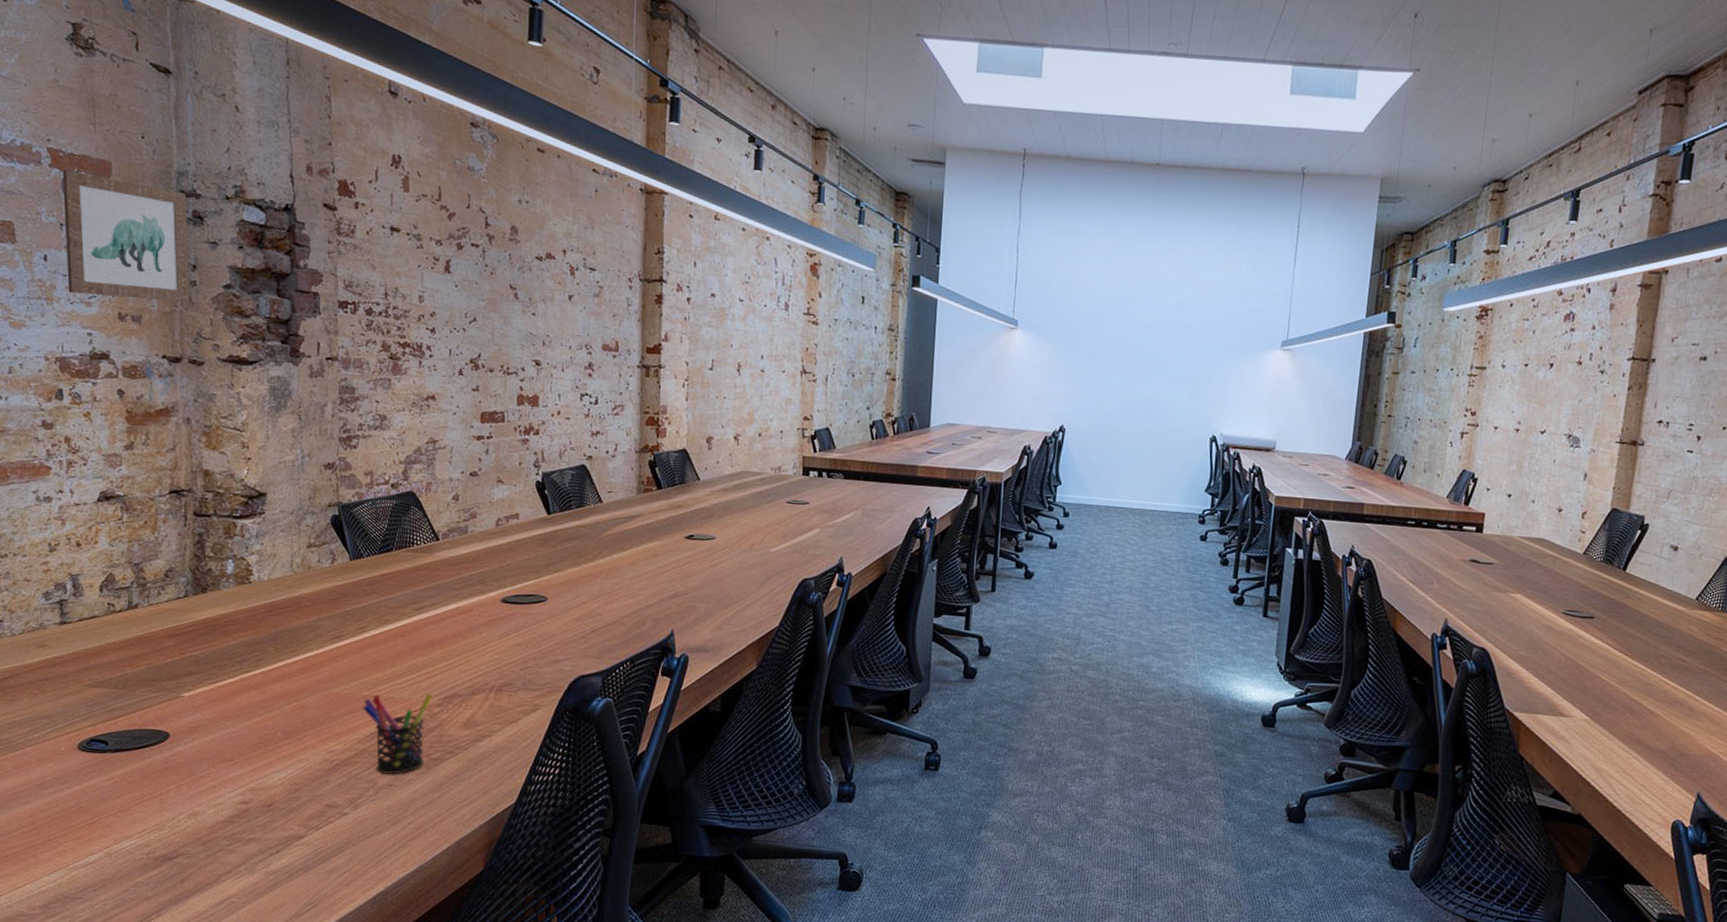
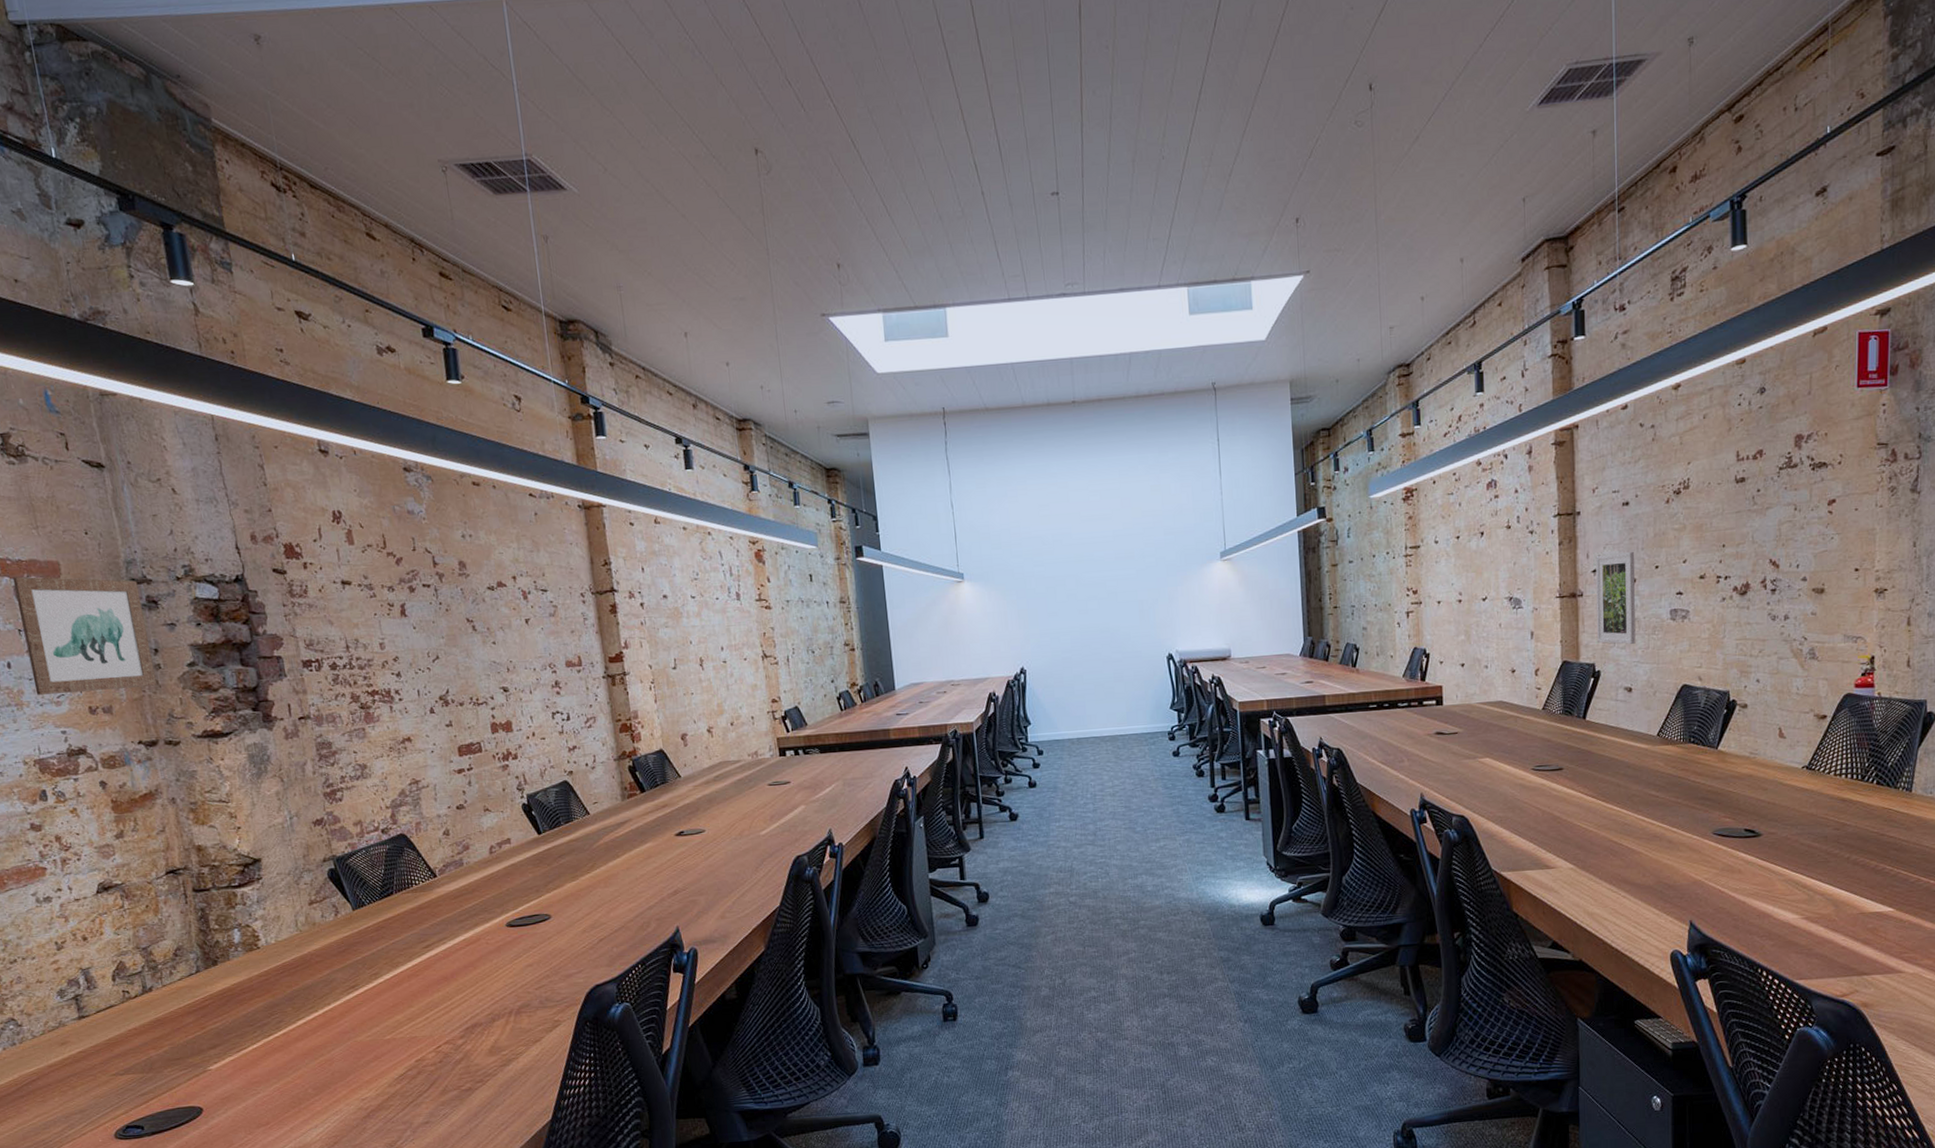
pen holder: present [362,693,433,775] -> none [387,1026,456,1114]
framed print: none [1650,406,1705,502] -> present [1596,551,1636,644]

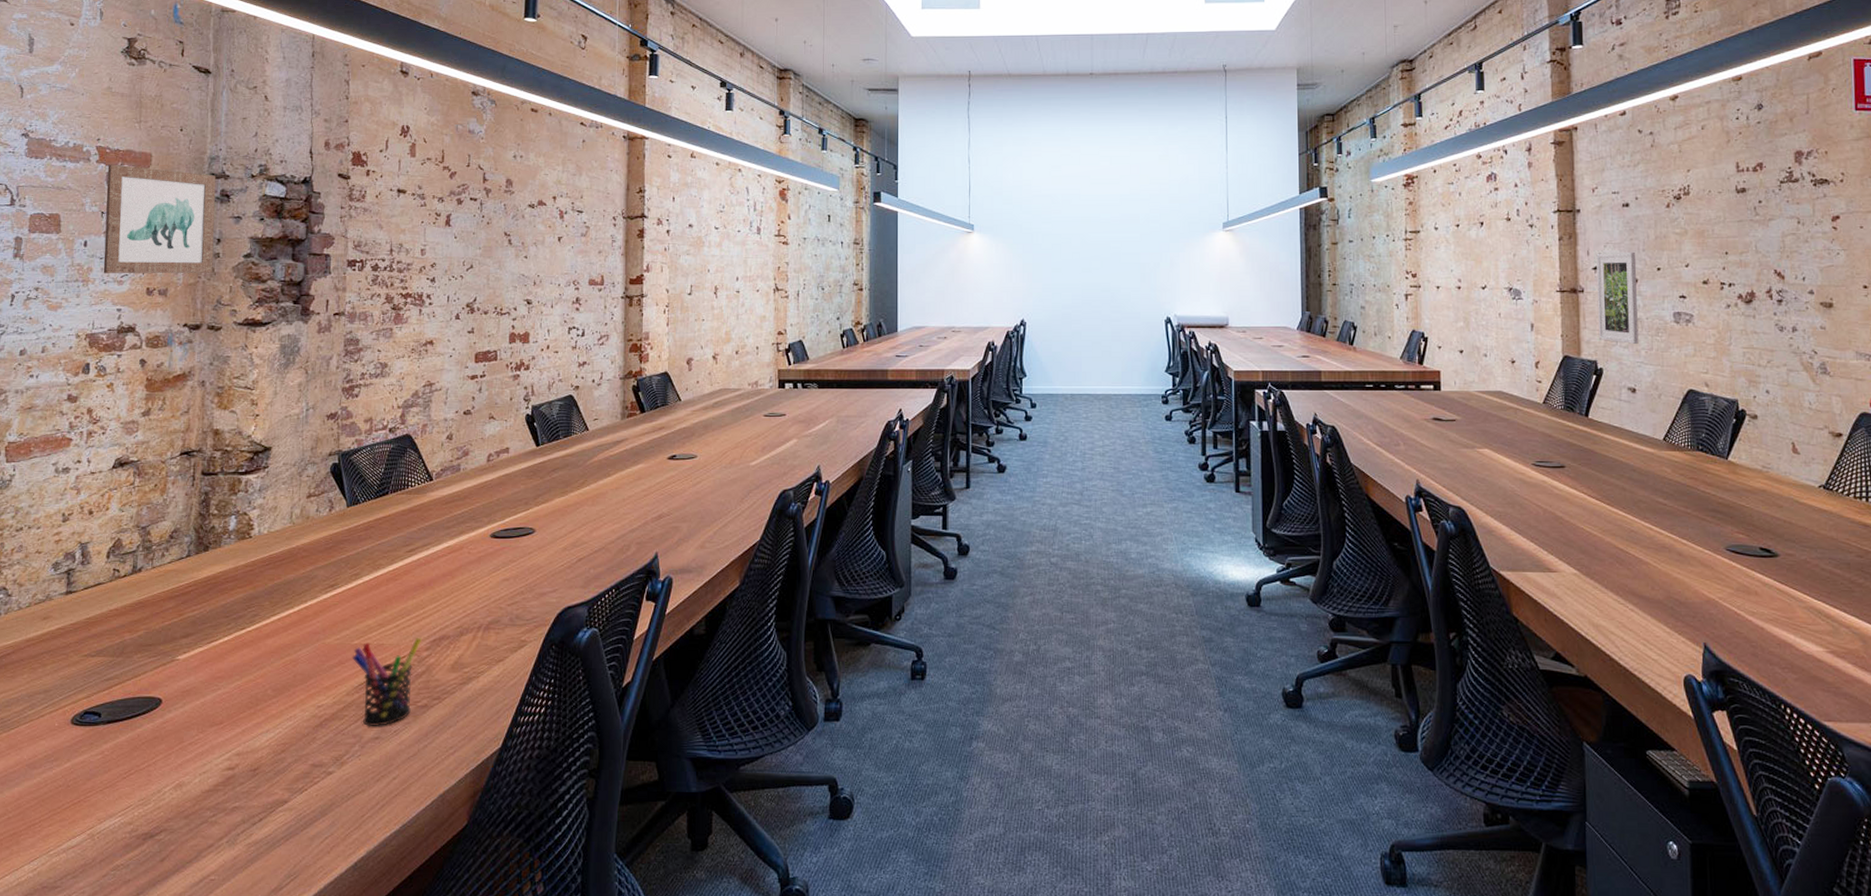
pen holder: none [387,1026,456,1114] -> present [352,637,422,727]

